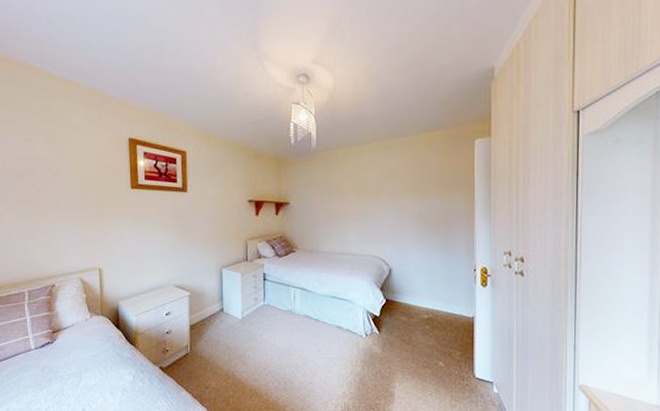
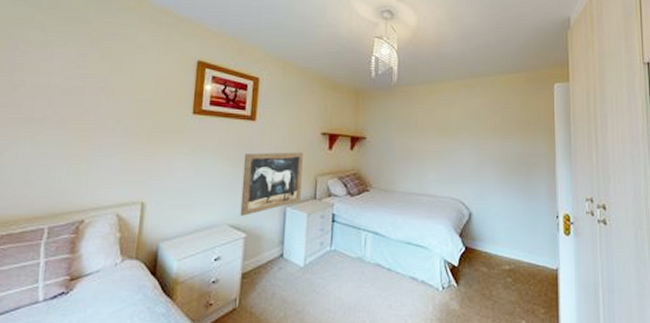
wall art: none [180,219,234,277] -> present [240,152,303,216]

